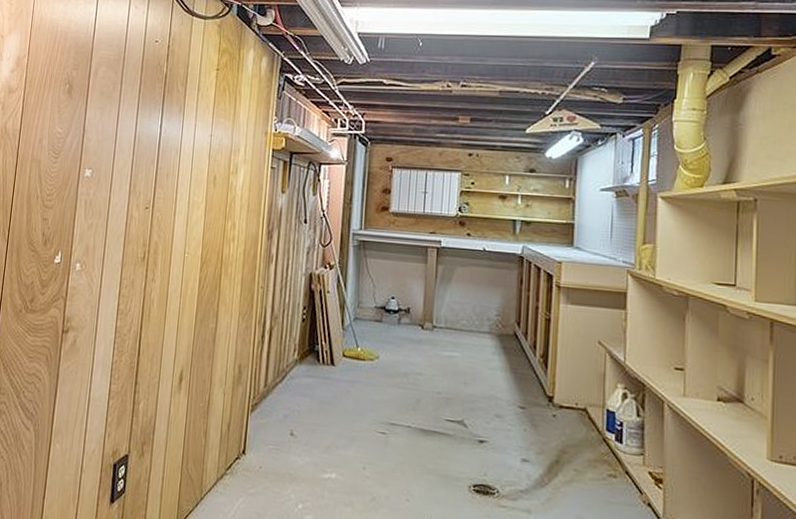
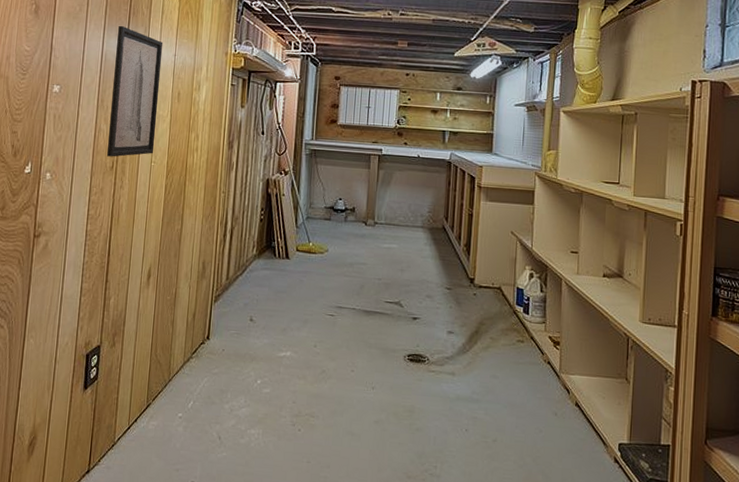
wall art: none [139,104,199,247] -> present [107,25,163,157]

